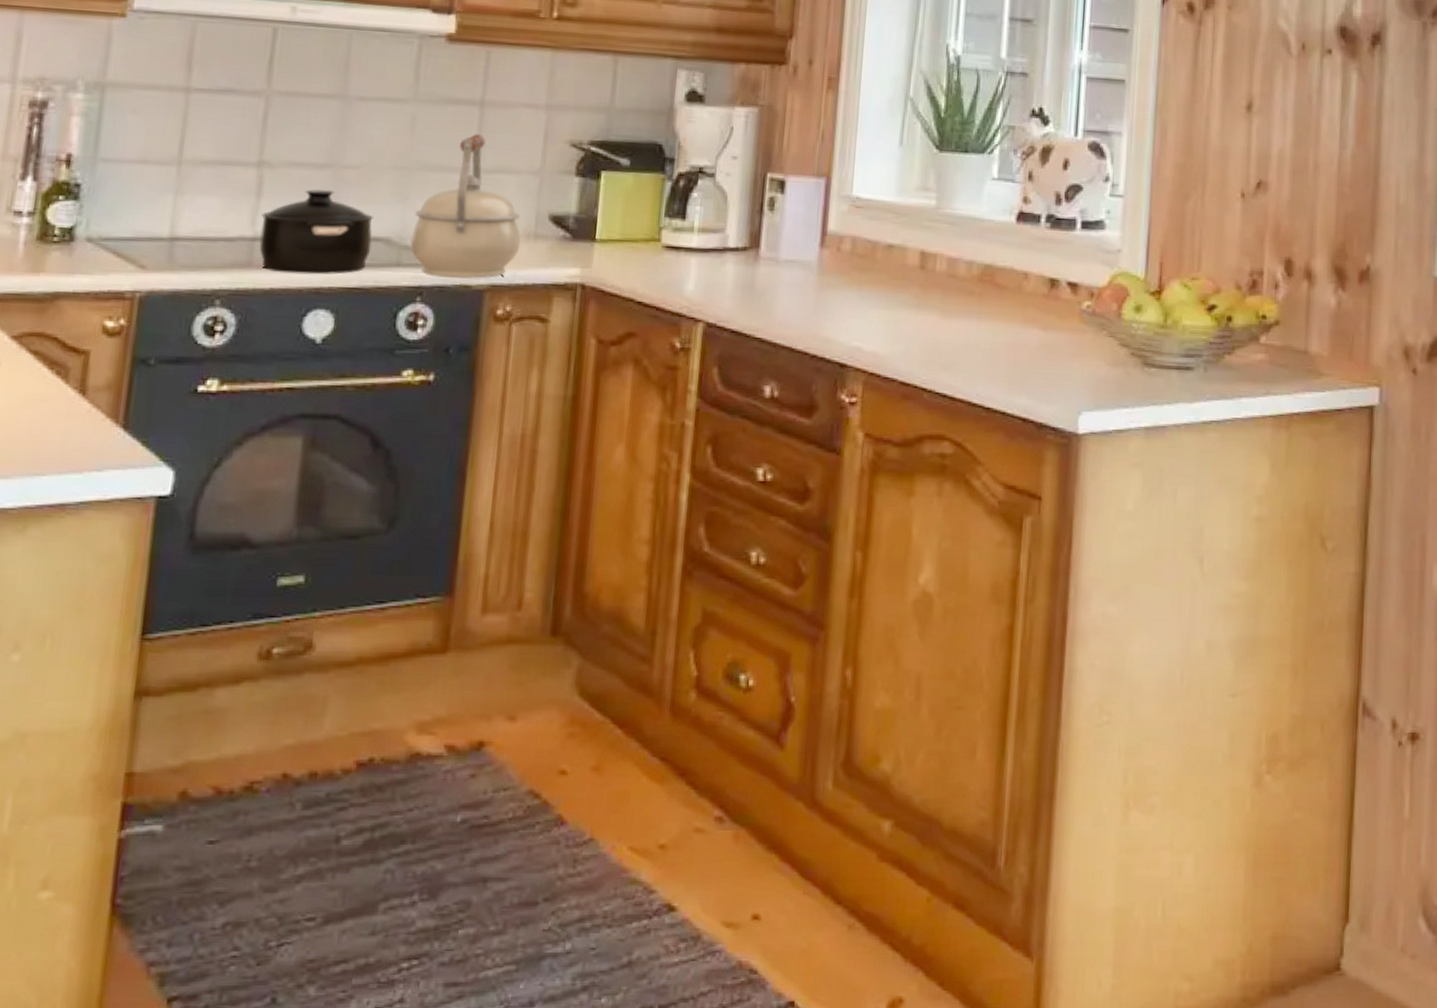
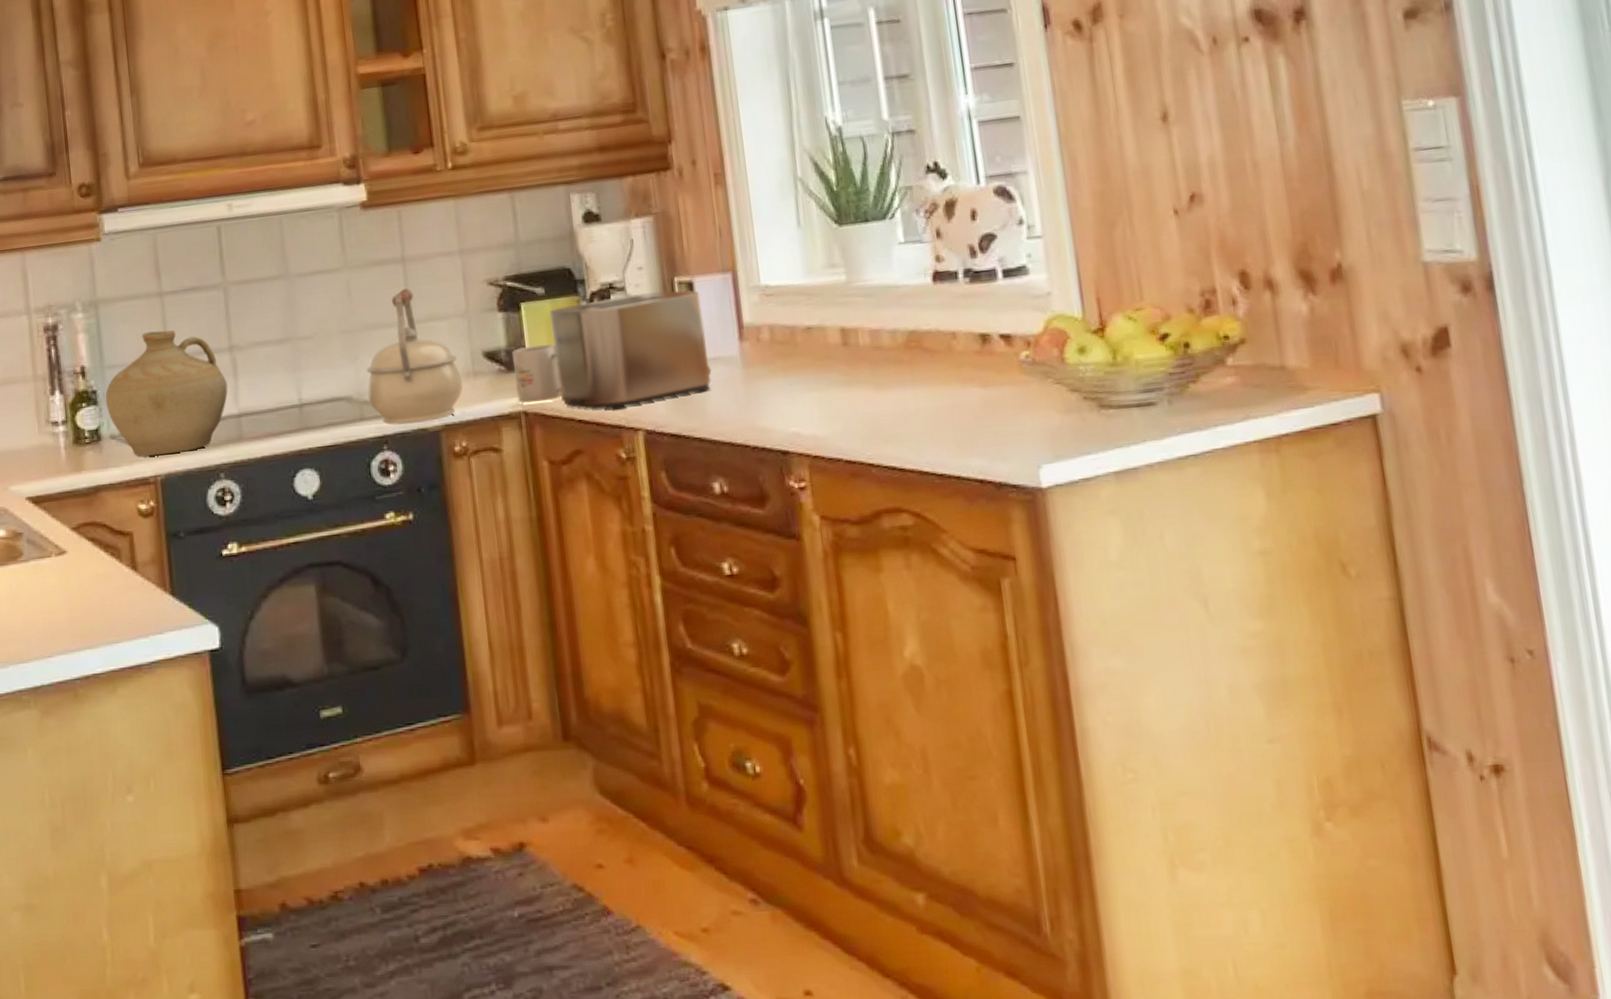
ceramic jug: none [89,129,247,270] -> present [105,330,228,457]
saucepan: present [259,189,373,275] -> none [241,361,337,443]
mug: none [577,217,630,277] -> present [511,344,562,403]
toaster: none [624,182,790,297] -> present [549,290,712,410]

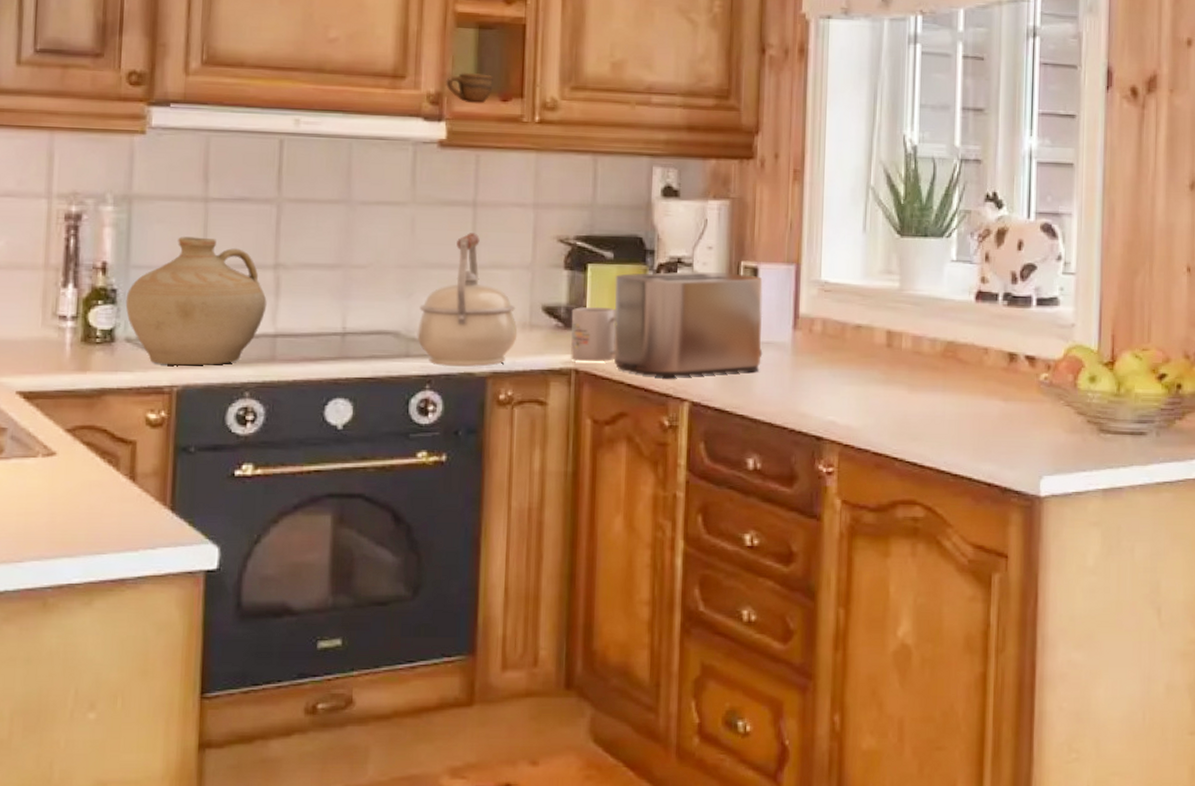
cup: none [358,129,403,162] -> present [445,72,493,104]

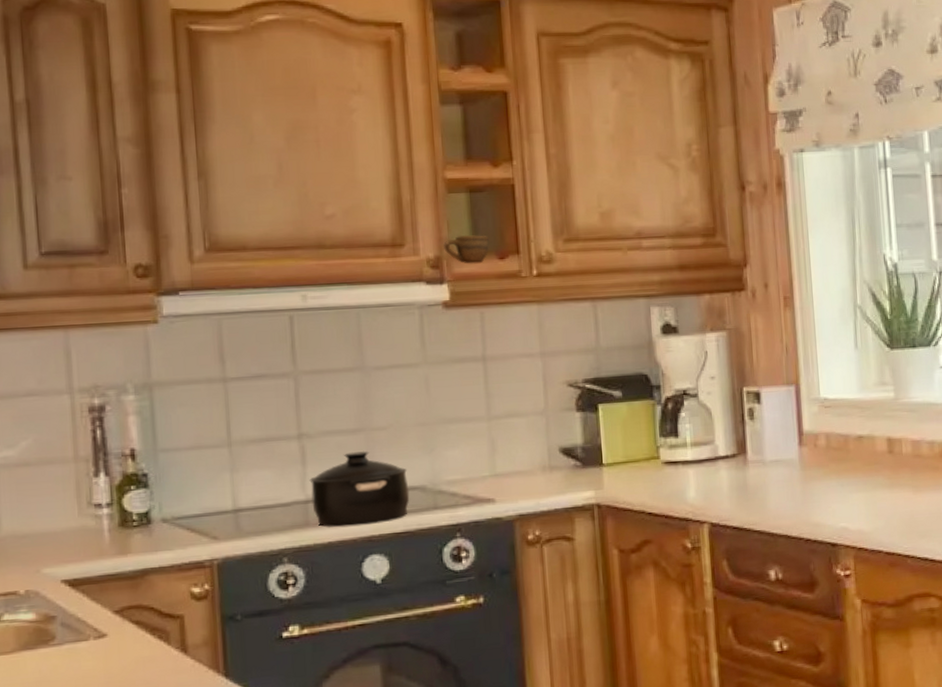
ceramic jug: present [125,237,267,366] -> none [157,416,295,541]
saucepan: none [281,288,382,367] -> present [309,450,410,528]
kettle: present [417,233,518,367] -> none [442,386,539,515]
mug: present [571,306,616,362] -> none [587,443,635,497]
toaster: present [614,271,763,379] -> none [626,398,773,504]

